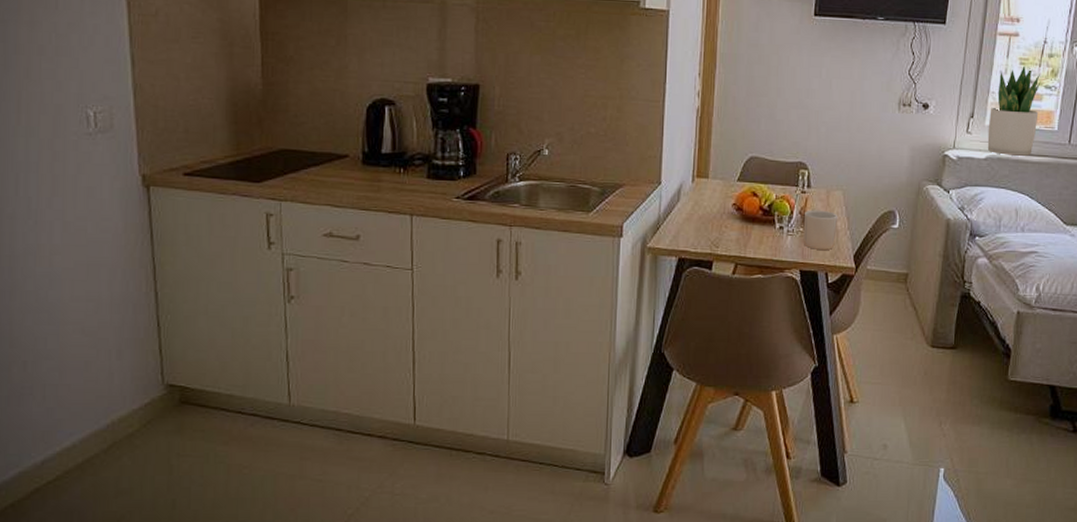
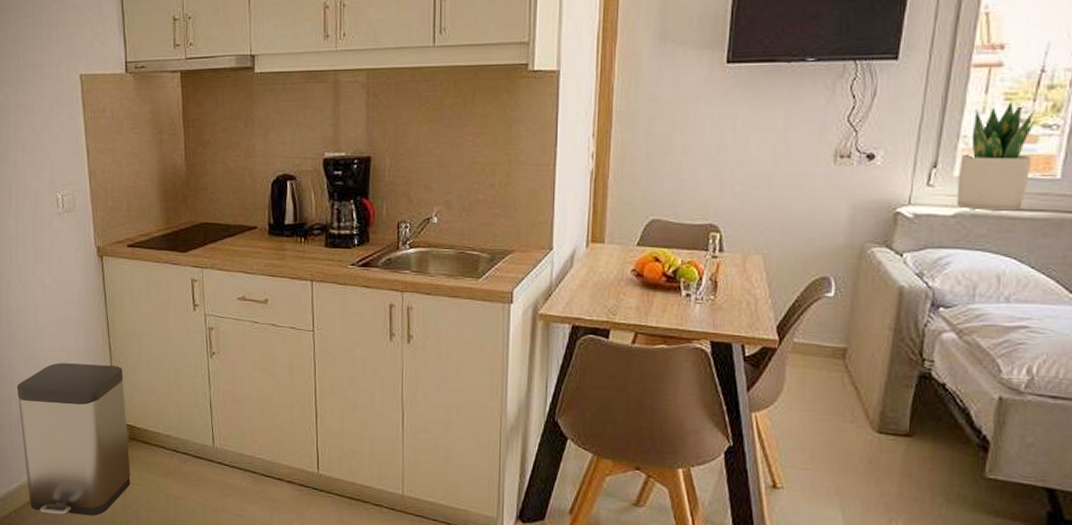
pedal bin: none [20,316,180,504] -> present [17,363,131,516]
mug: present [803,210,838,250] -> none [714,276,757,320]

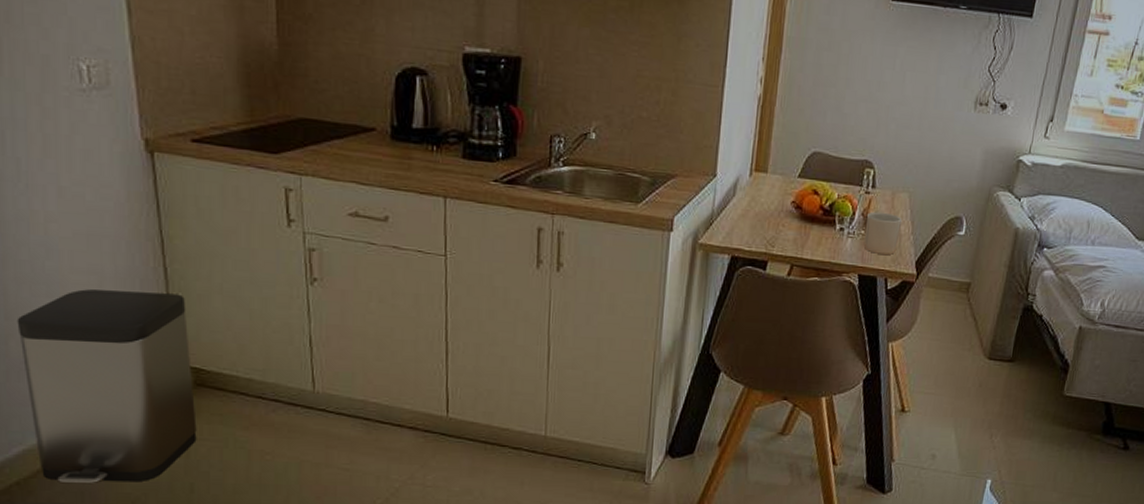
mug: none [714,276,757,320] -> present [863,211,903,255]
planter: present [956,101,1036,211] -> none [1064,67,1128,166]

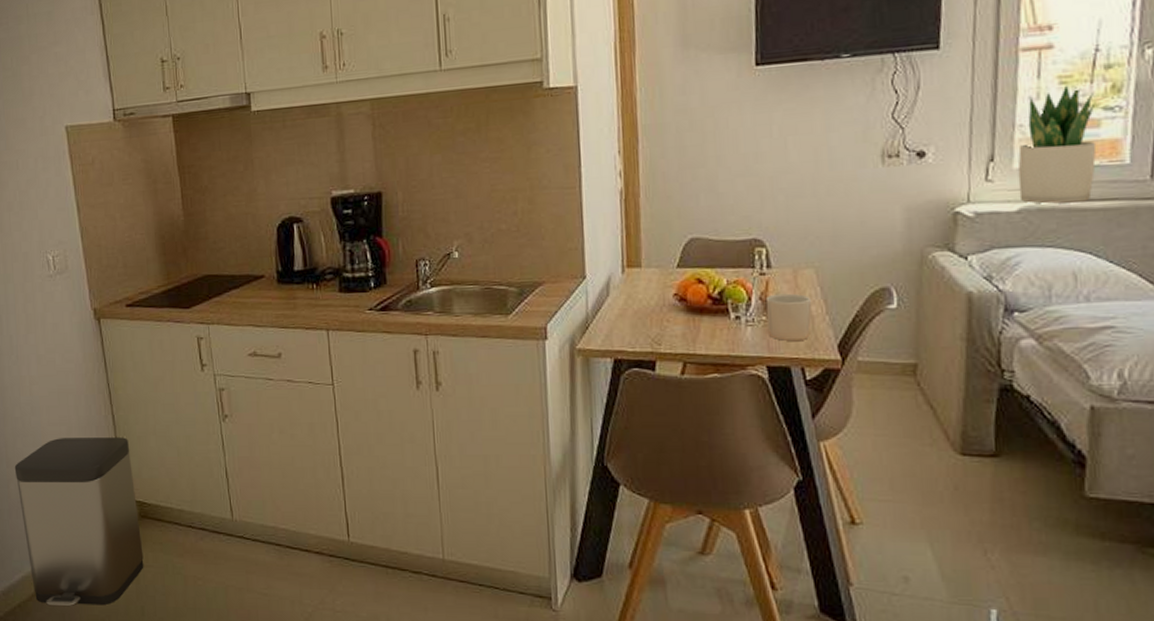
planter: none [1064,67,1128,166] -> present [1017,84,1097,204]

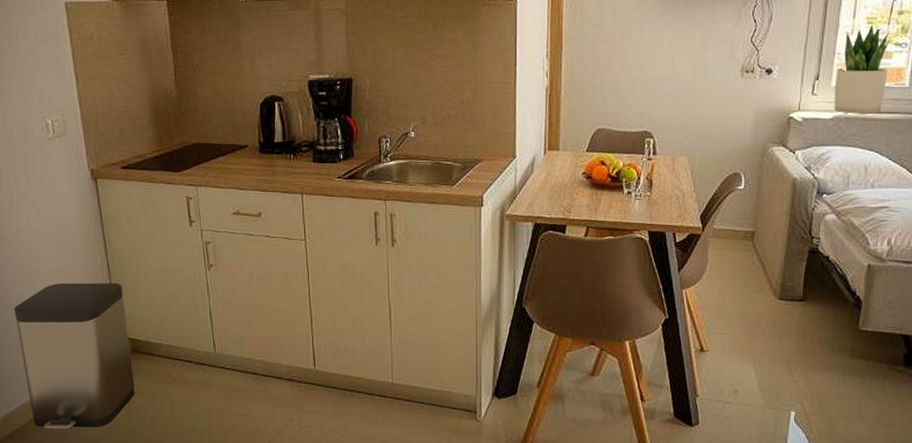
mug: present [765,293,812,341] -> none [650,175,684,212]

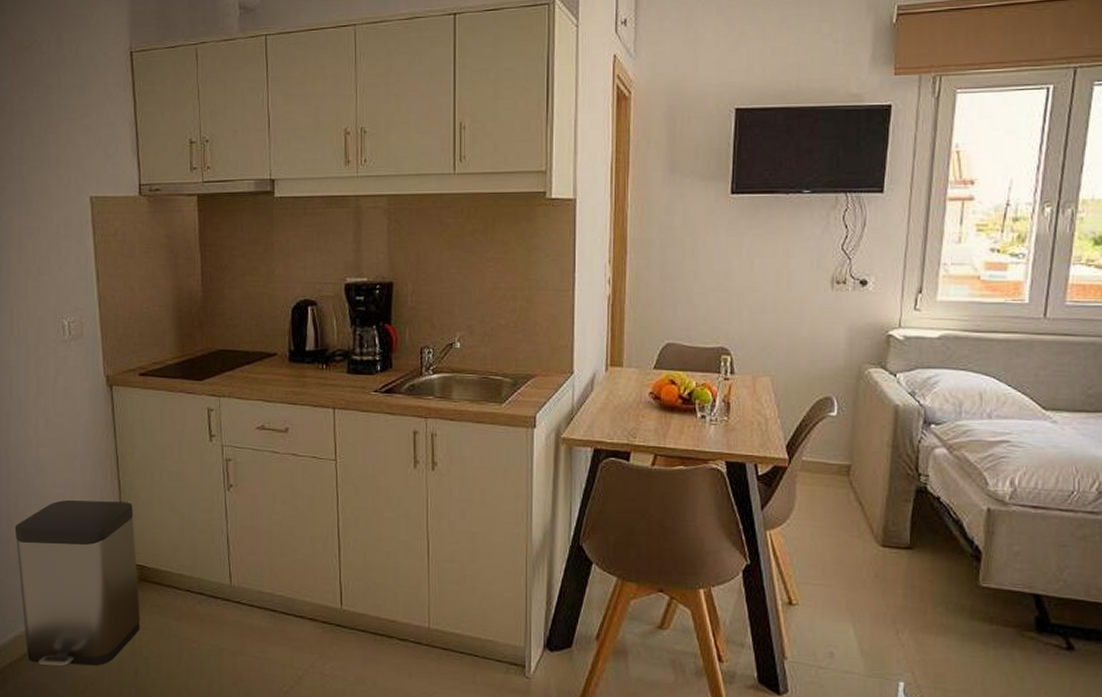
planter: present [834,24,890,114] -> none [940,232,1005,333]

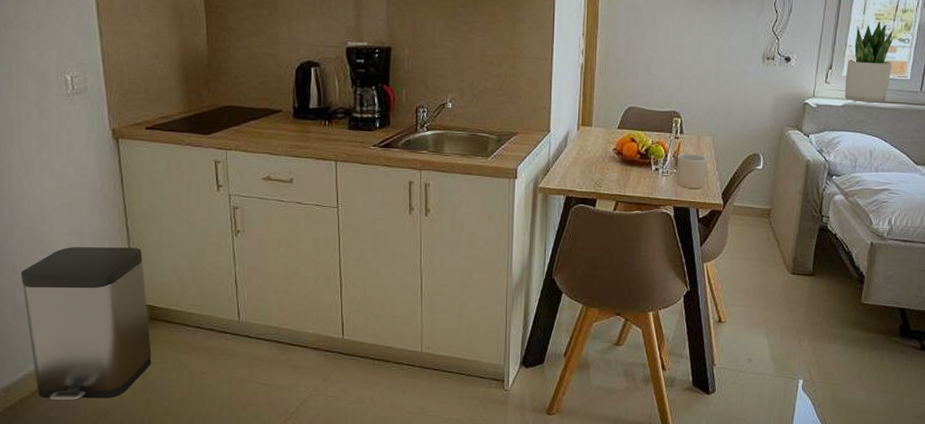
mug: none [727,397,767,440] -> present [676,153,708,188]
planter: none [940,232,1005,333] -> present [844,20,895,103]

